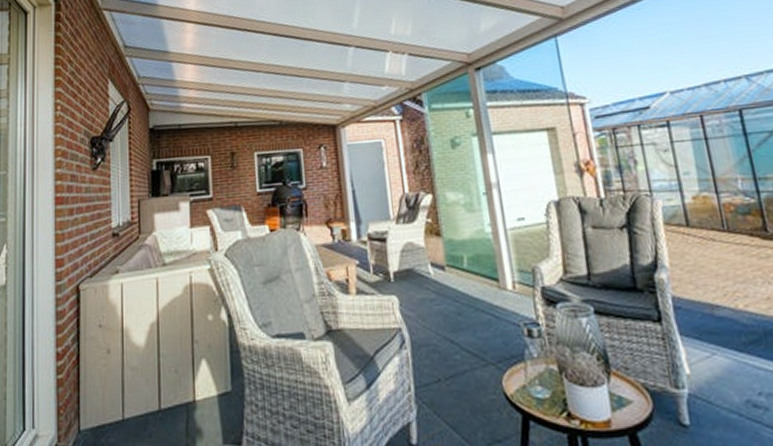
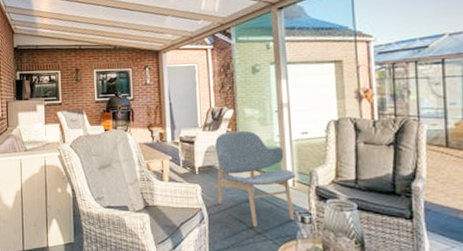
lounge chair: none [412,220,520,348] -> present [215,130,296,227]

